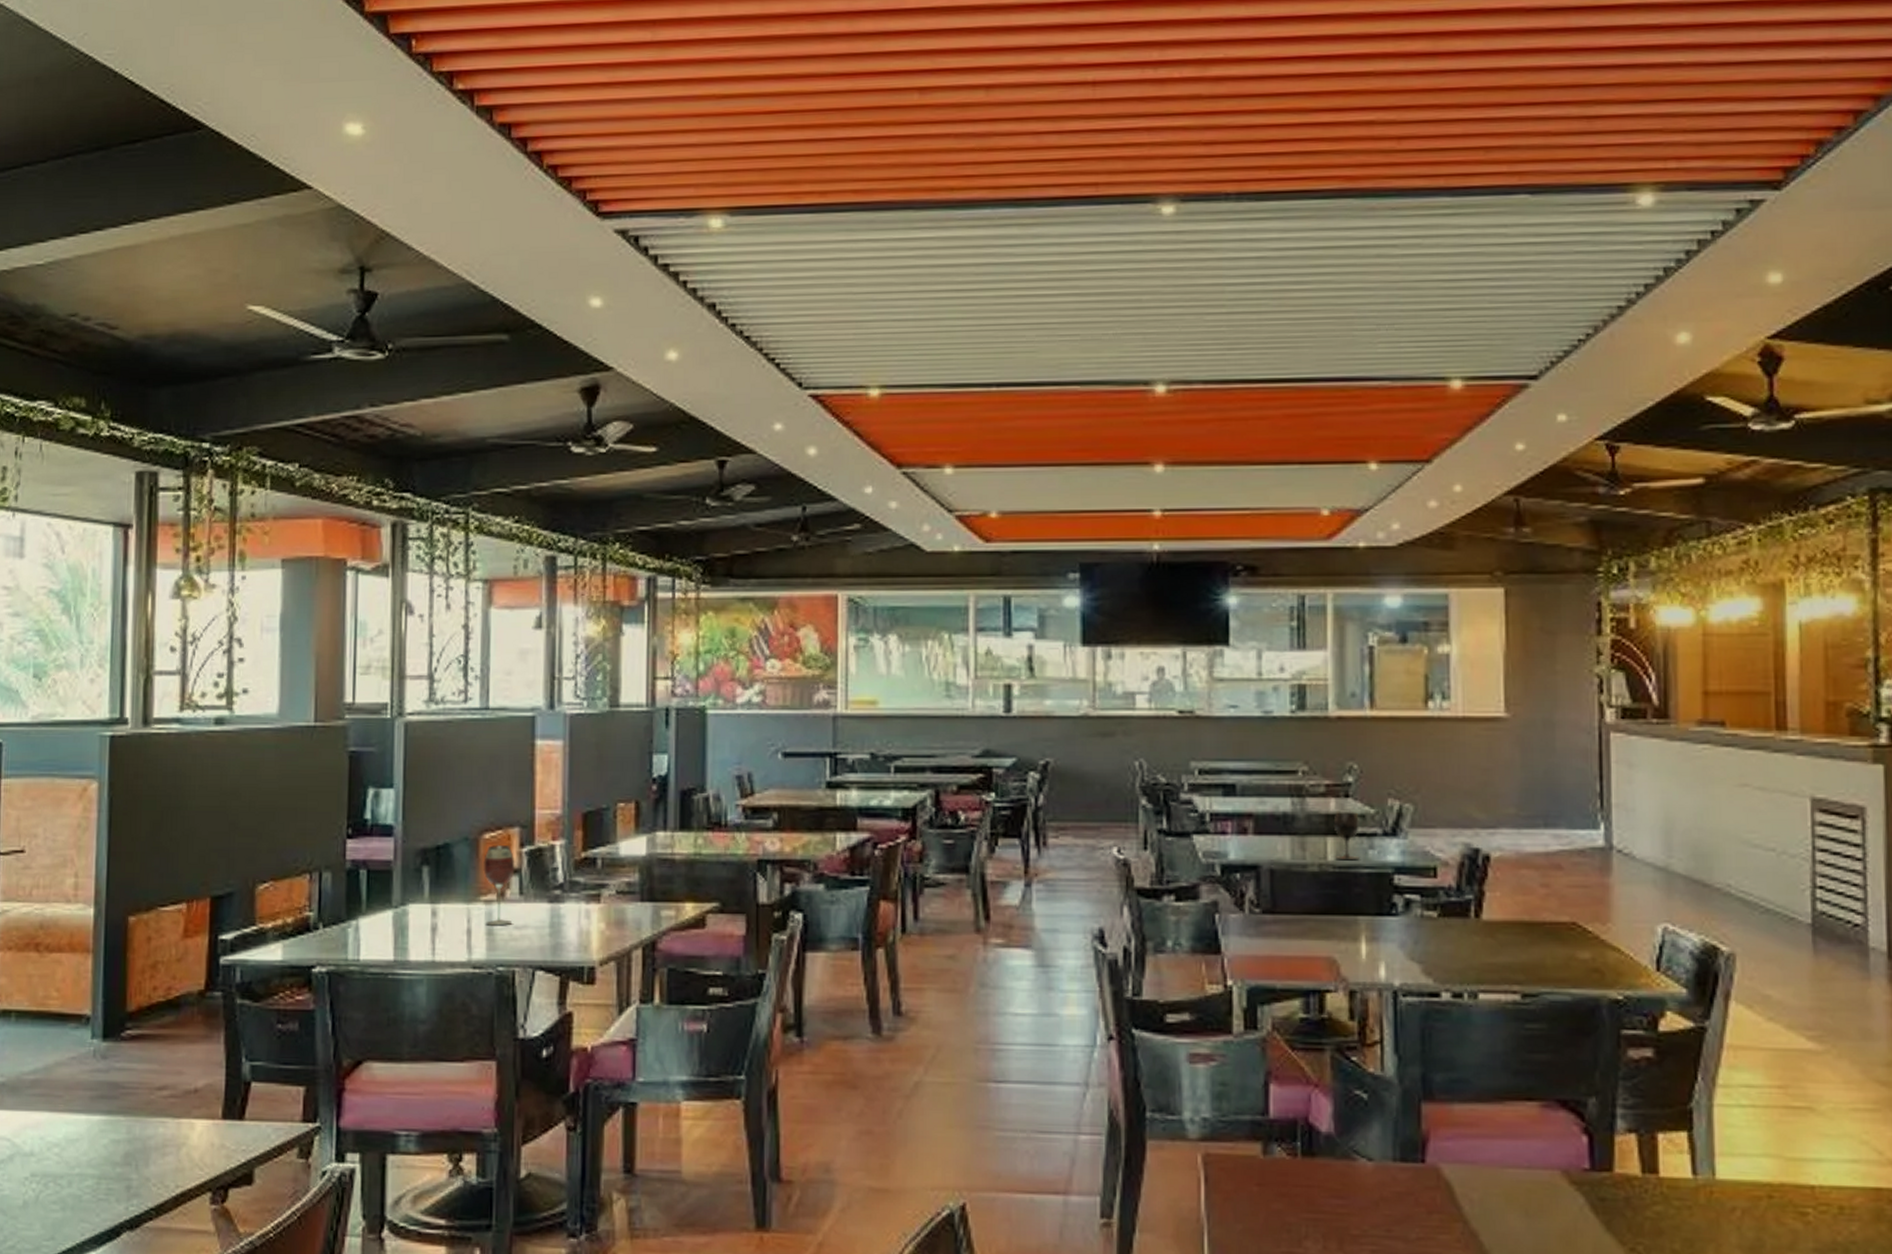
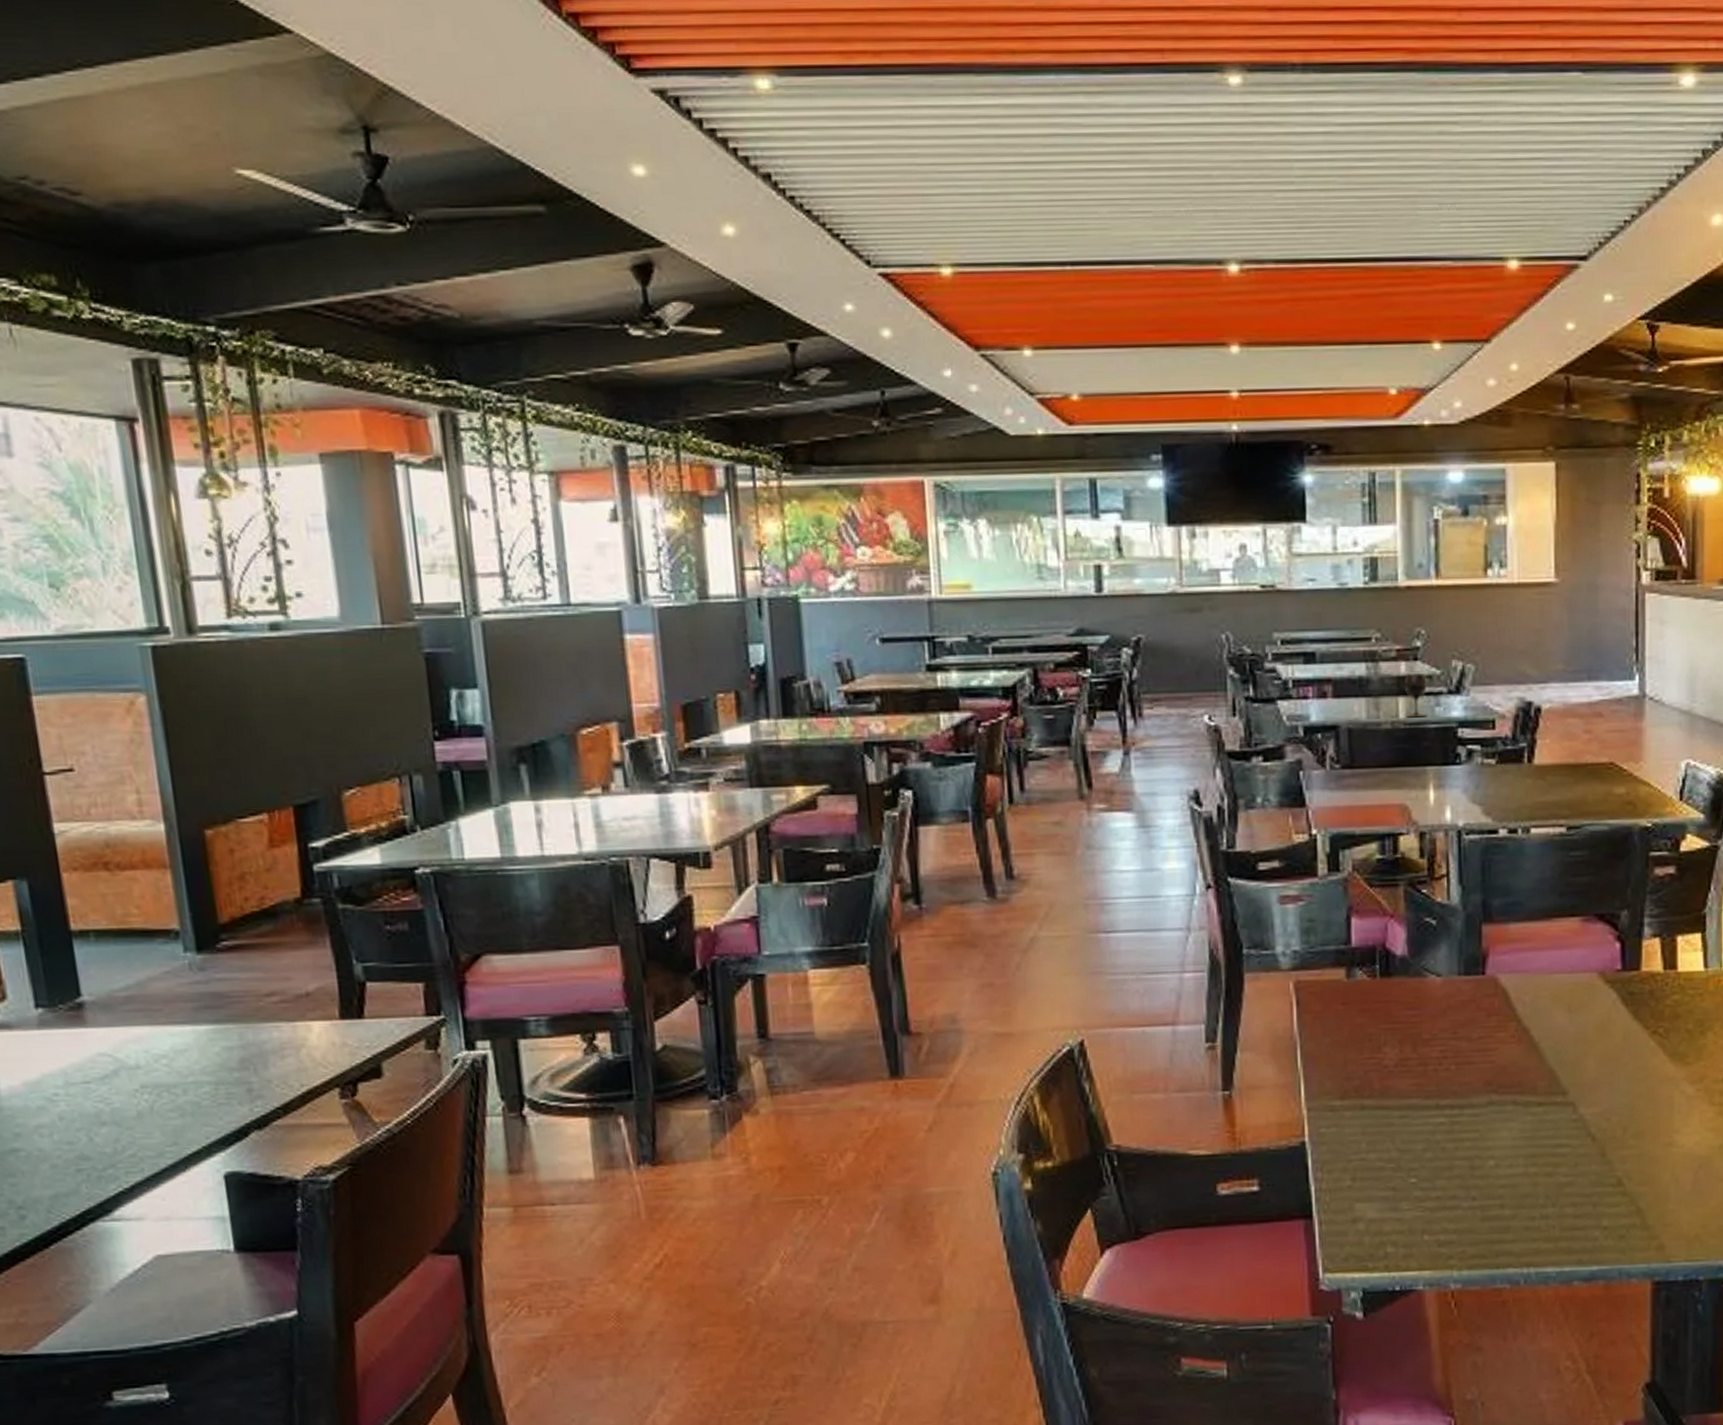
wineglass: present [483,845,515,926] -> none [583,740,620,819]

